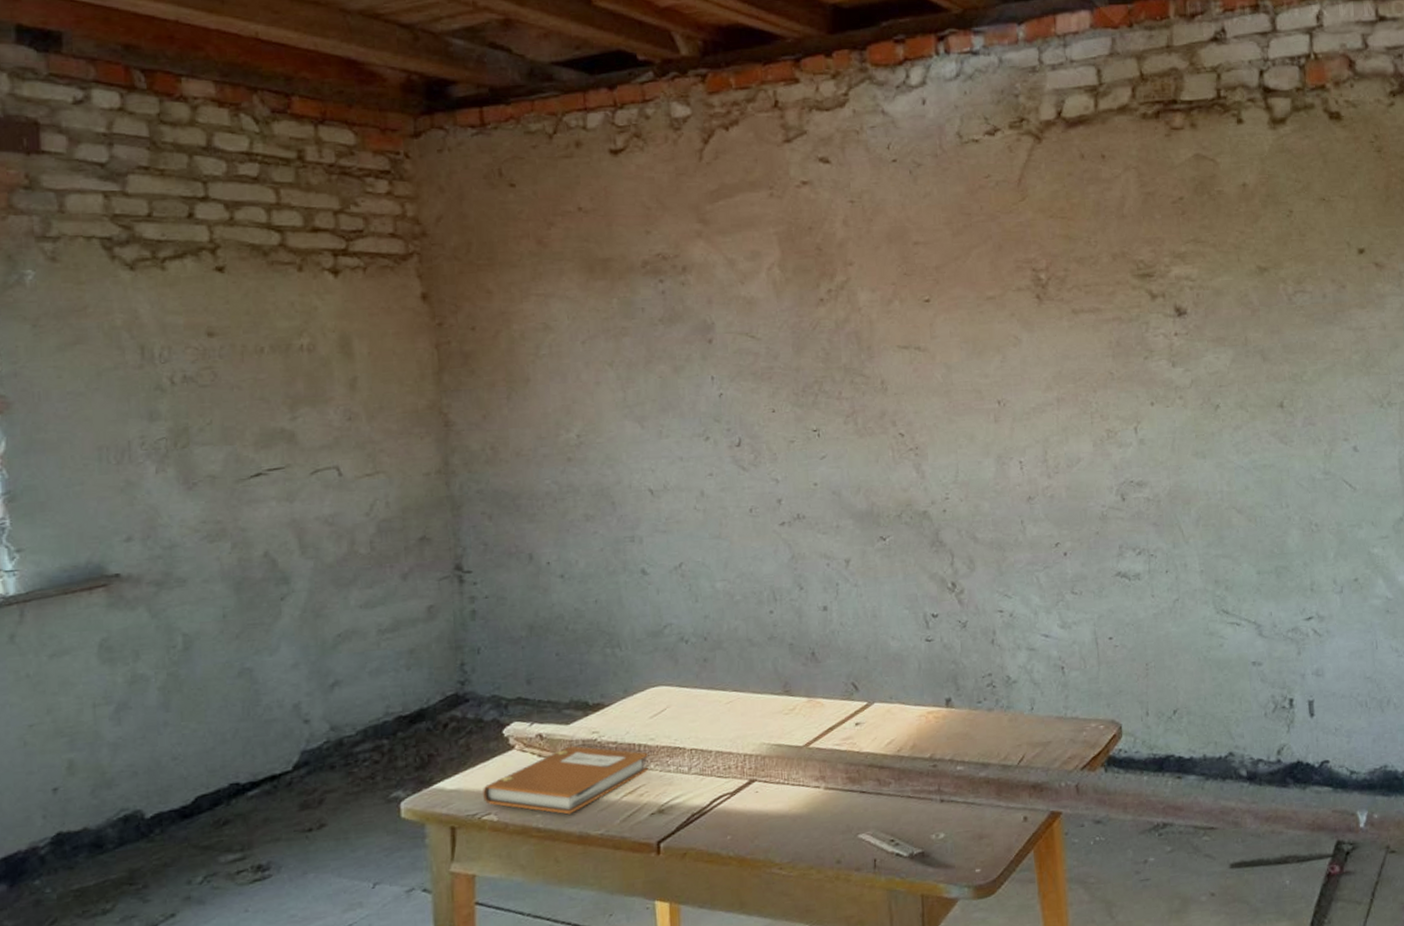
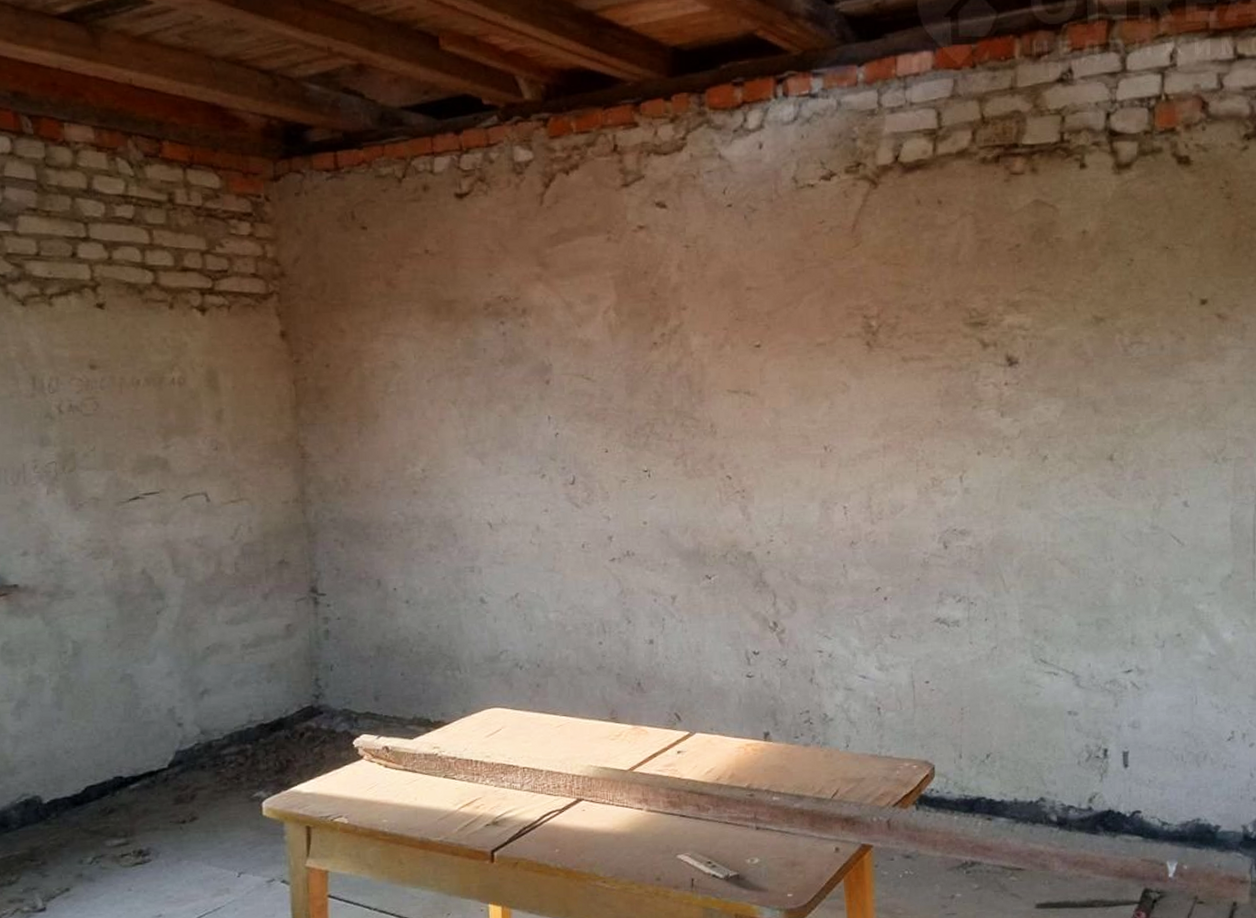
notebook: present [483,745,649,815] -> none [335,758,485,821]

